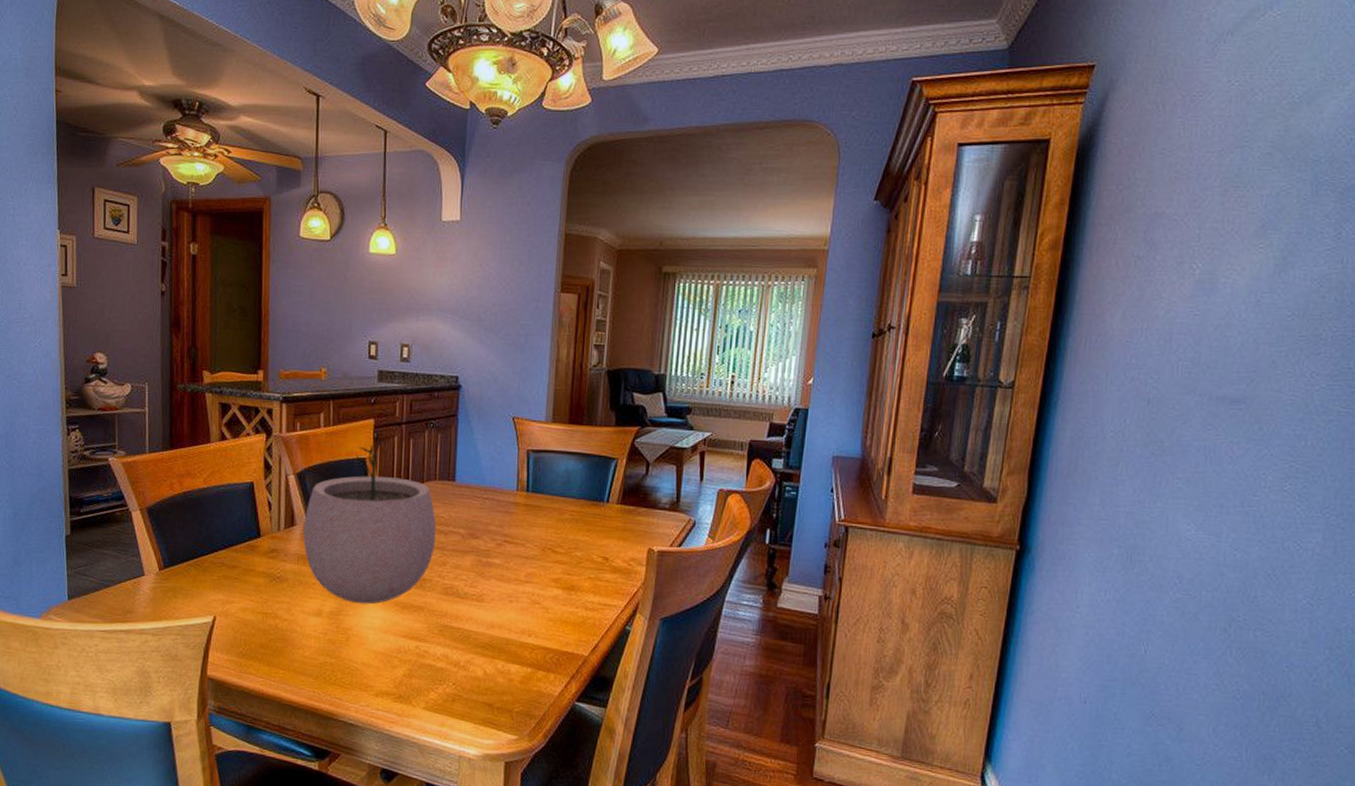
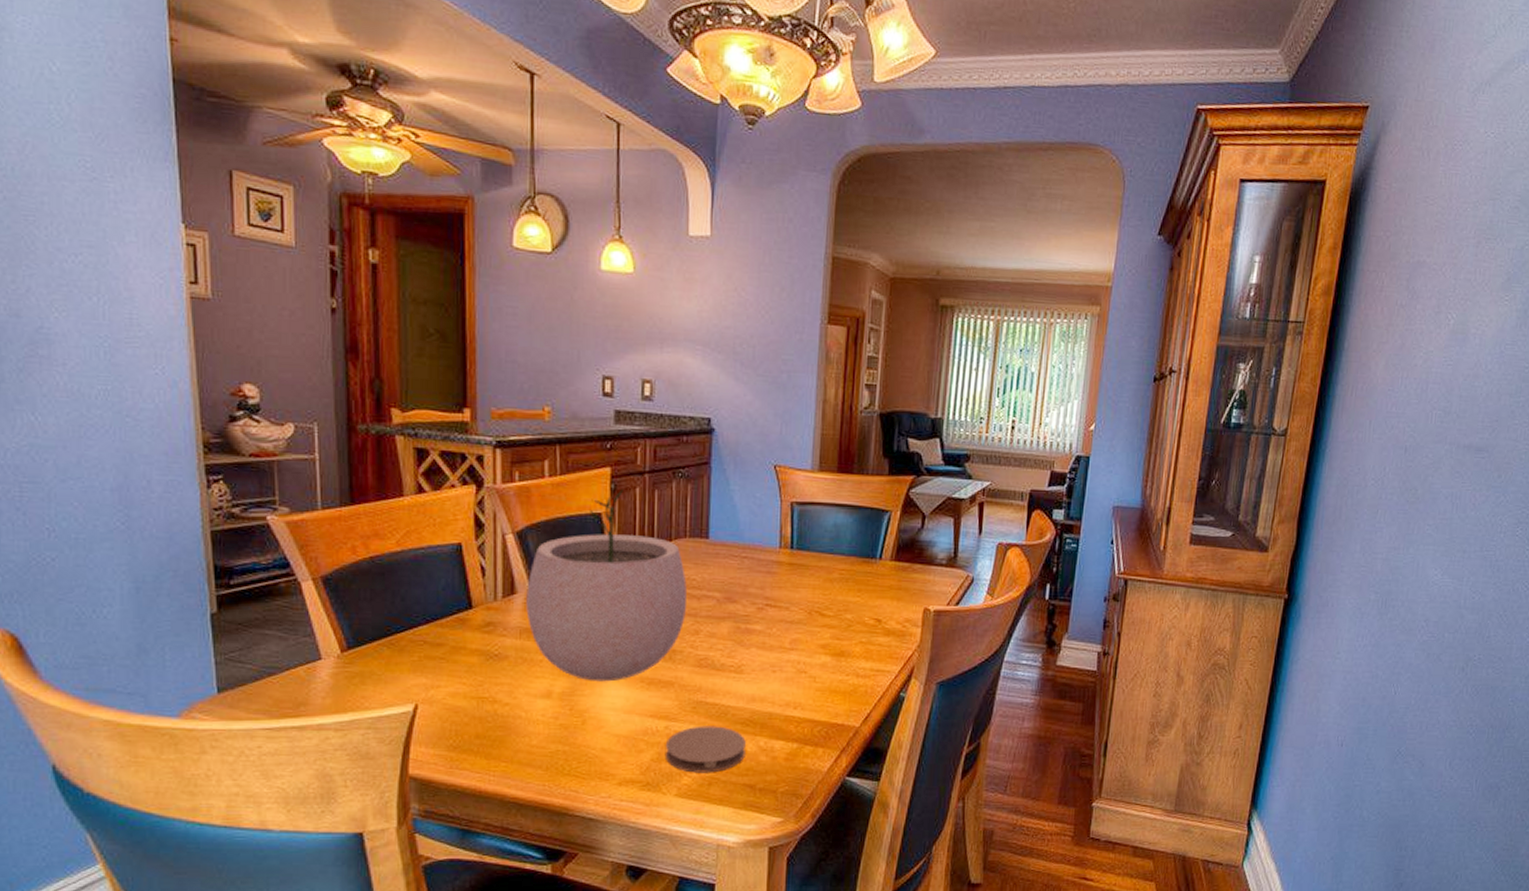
coaster: none [415,647,485,691] -> present [665,726,746,773]

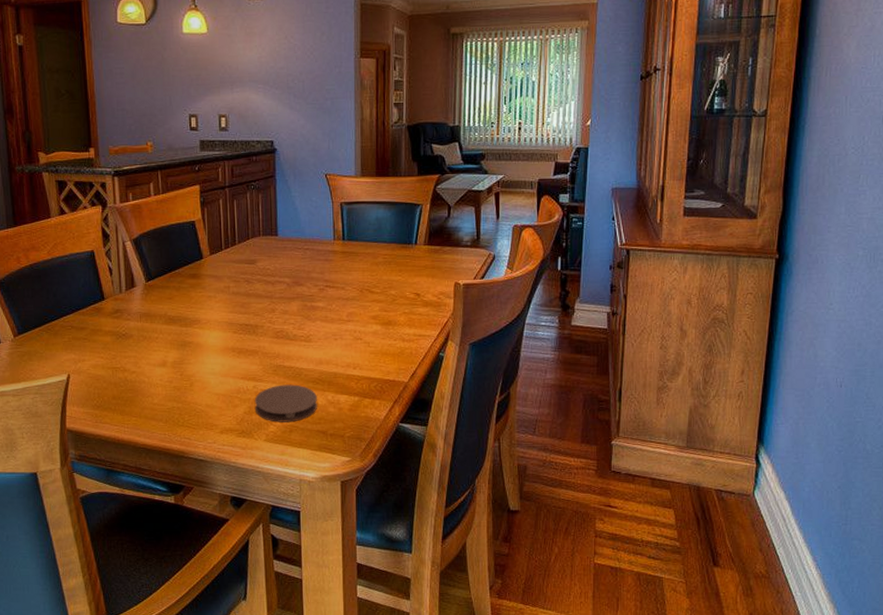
plant pot: present [526,489,687,682] -> none [143,201,265,352]

